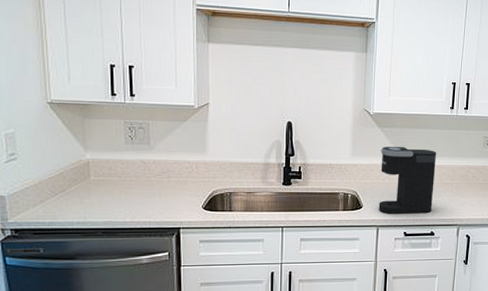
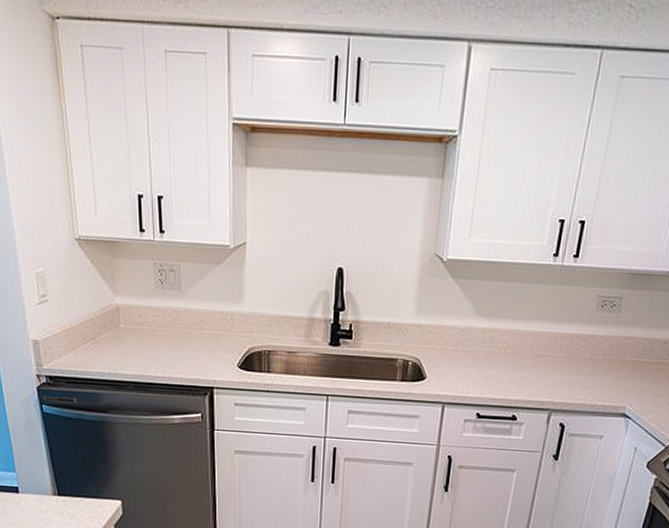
coffee maker: present [378,146,437,214] -> none [446,303,530,392]

